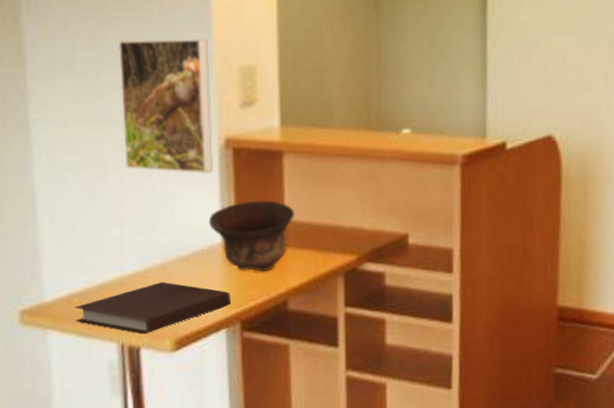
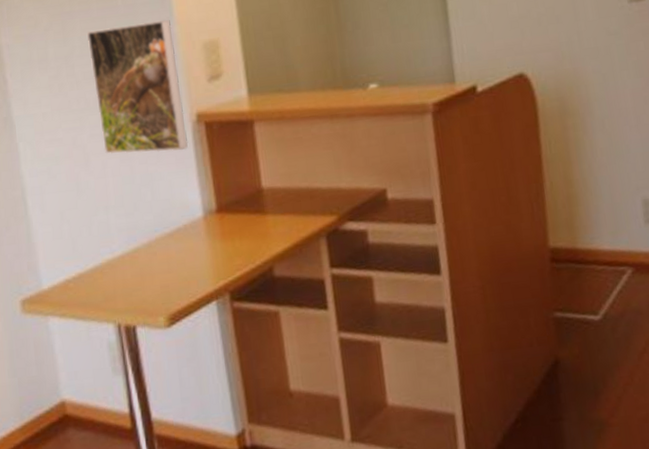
notebook: present [74,282,230,334] -> none [70,260,218,313]
bowl: present [208,200,295,272] -> none [188,169,272,241]

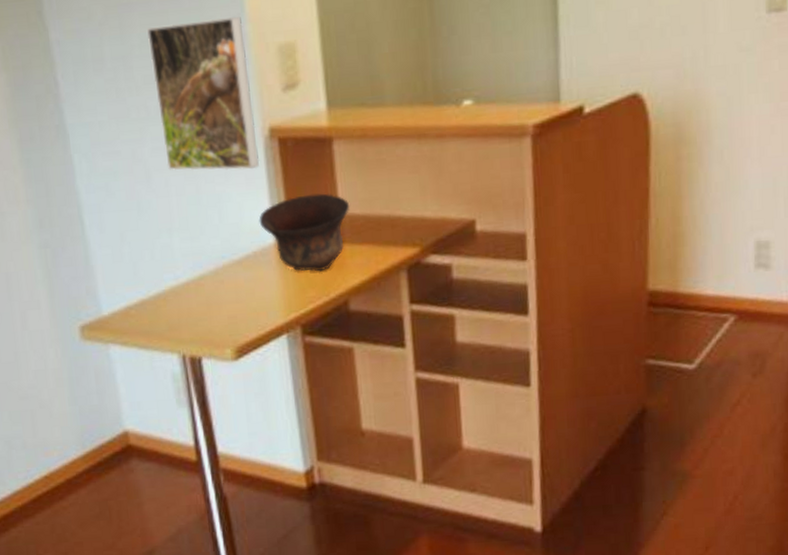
bowl: none [188,169,272,241] -> present [259,193,350,272]

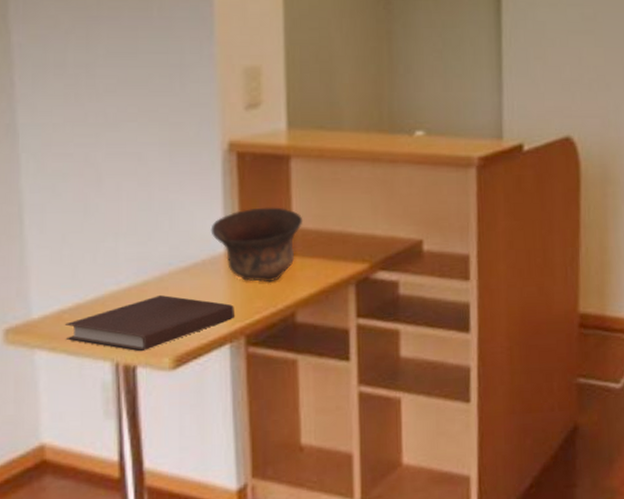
notebook: none [132,288,289,344] -> present [64,295,234,352]
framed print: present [147,16,260,171] -> none [113,38,217,180]

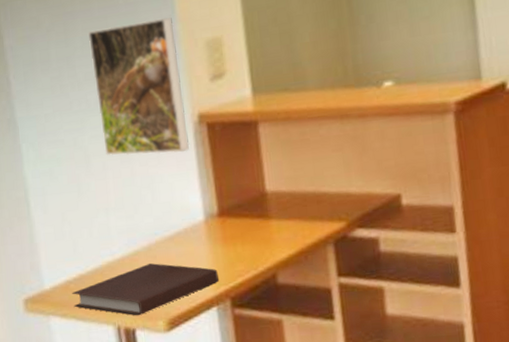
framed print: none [113,38,217,180] -> present [88,17,190,156]
bowl: present [210,207,303,283] -> none [189,172,276,246]

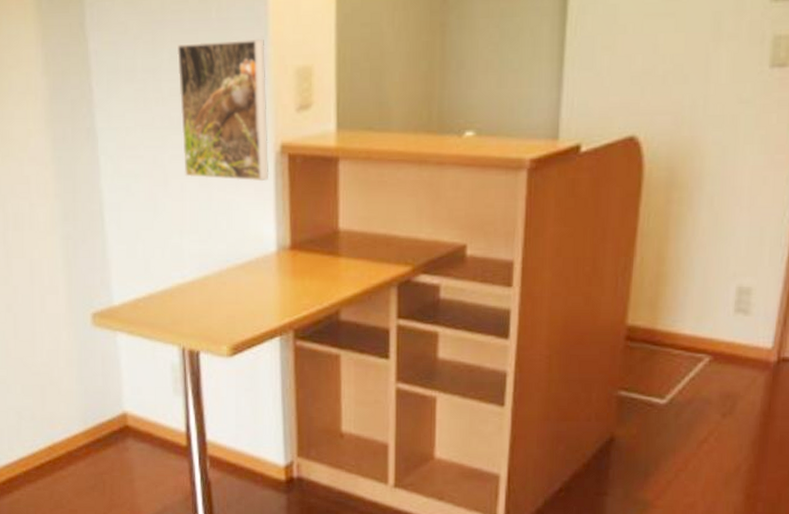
notebook: present [71,263,219,316] -> none [139,290,284,339]

